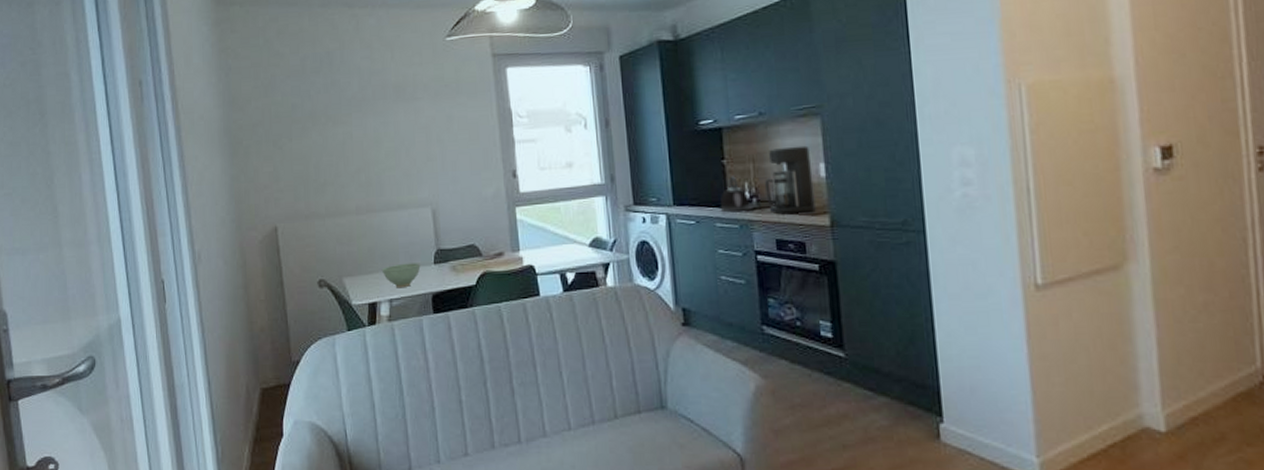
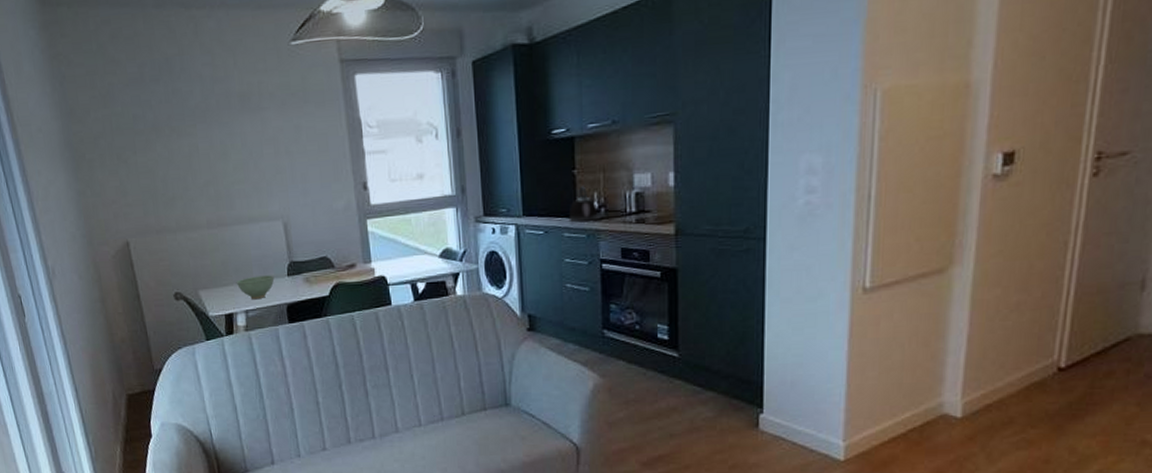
coffee maker: present [765,145,816,215] -> none [614,154,662,224]

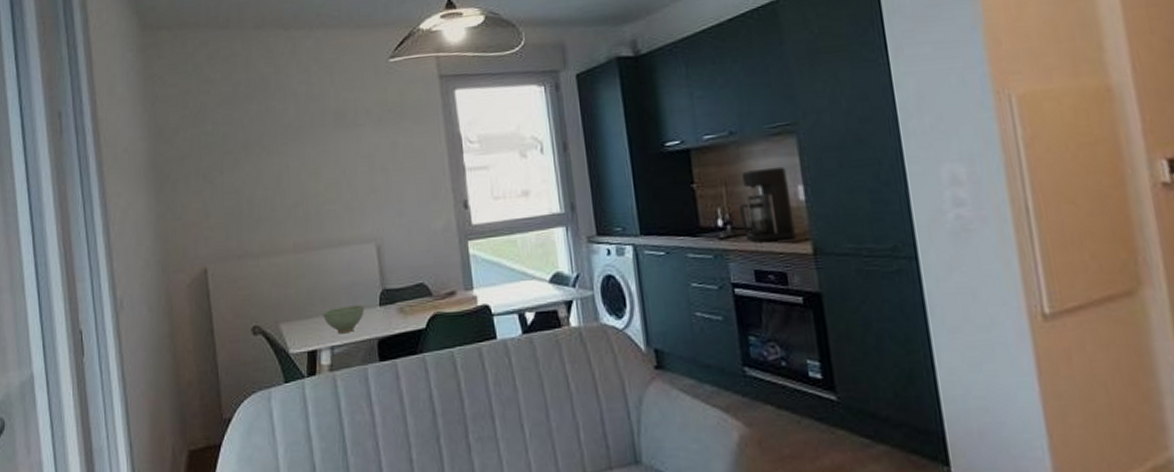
kettle: present [568,186,600,224] -> none [691,201,726,243]
coffee maker: none [614,154,662,224] -> present [739,166,796,243]

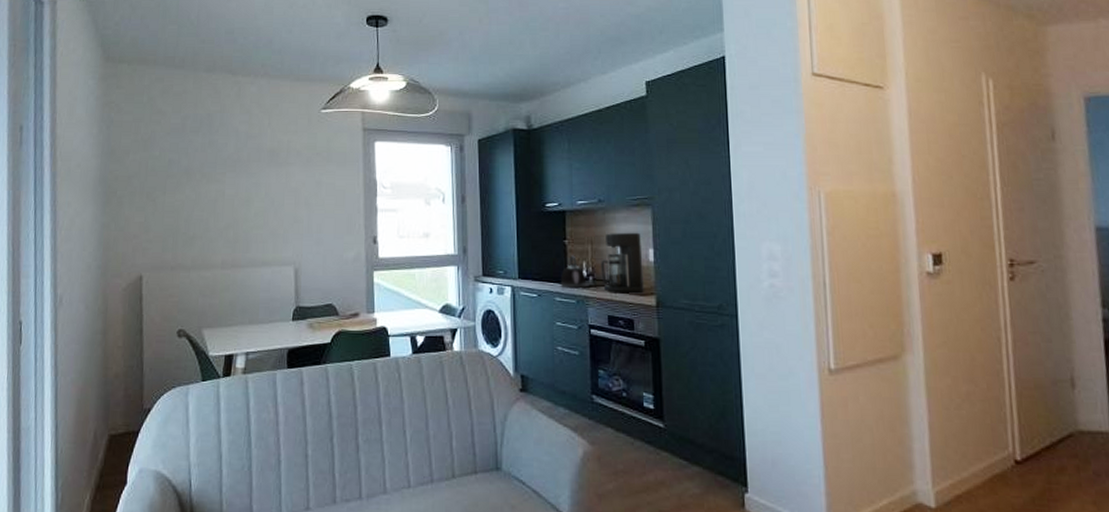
bowl: present [321,305,365,334] -> none [241,318,279,342]
kettle: none [691,201,726,243] -> present [560,255,588,290]

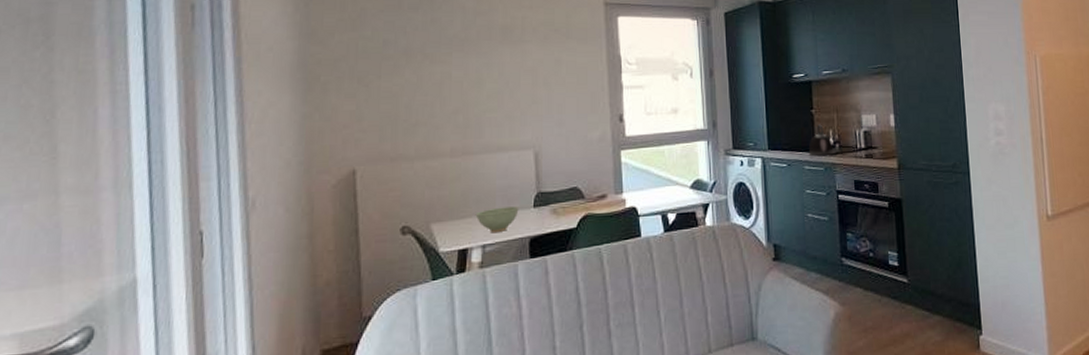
bowl: none [241,318,279,342] -> present [475,206,519,233]
coffee maker: present [601,232,644,294] -> none [846,99,886,159]

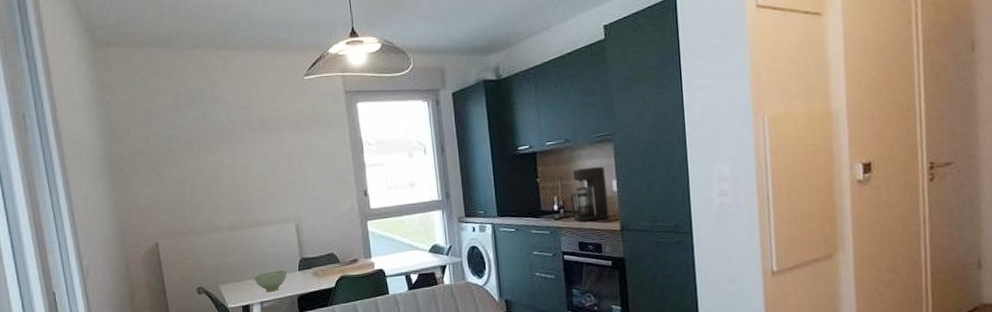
kettle: present [808,124,835,158] -> none [534,191,560,223]
coffee maker: none [846,99,886,159] -> present [570,166,609,223]

